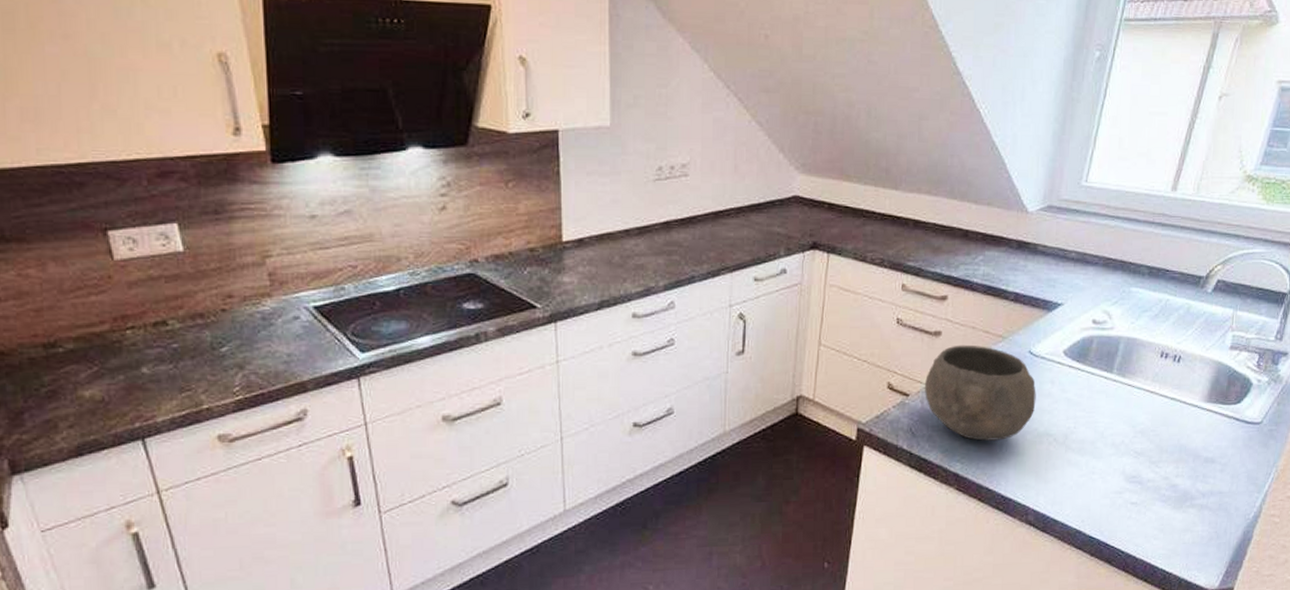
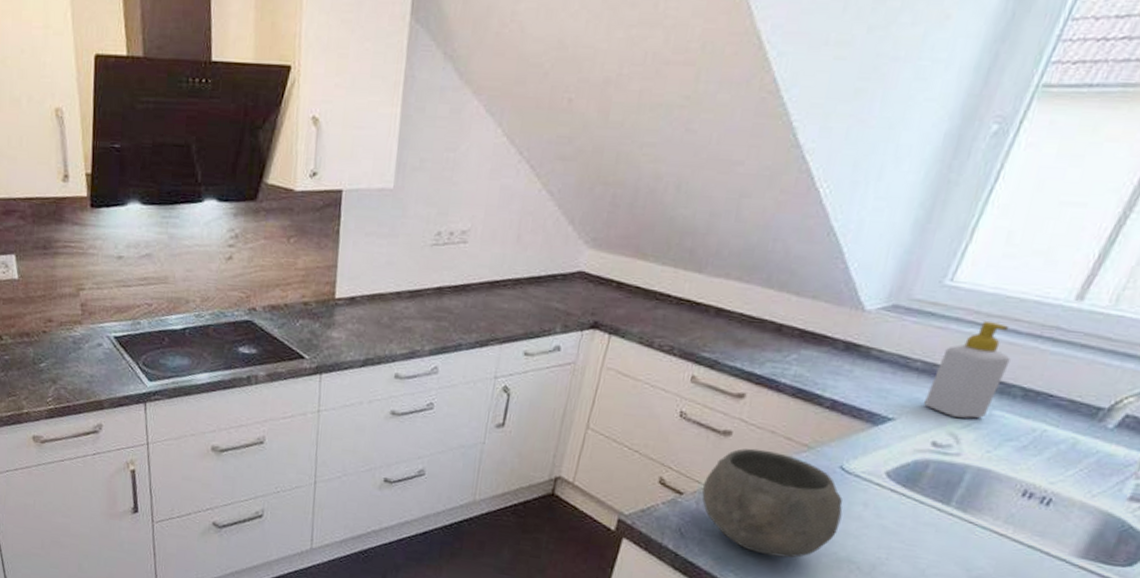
soap bottle: none [1082,214,1136,296] -> present [924,321,1011,419]

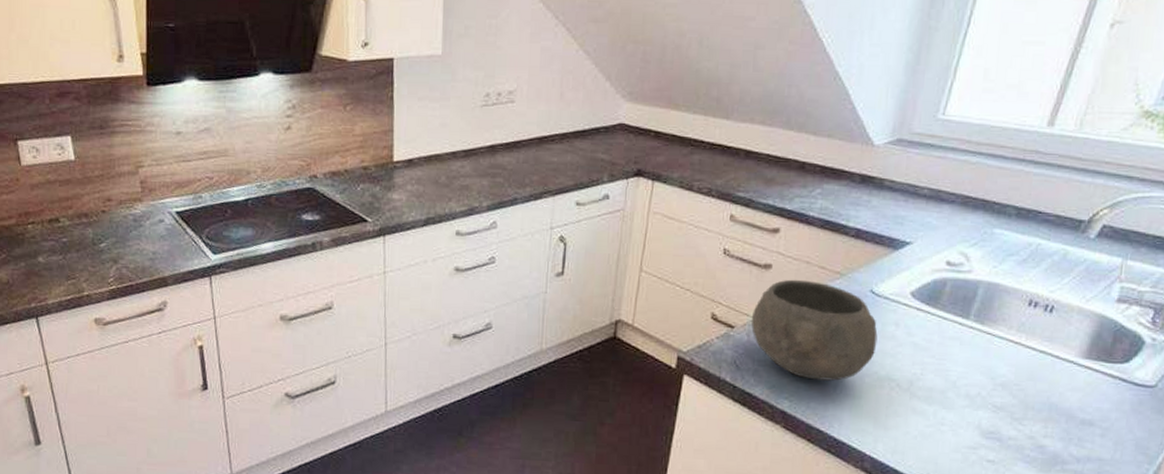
soap bottle: present [924,321,1011,419] -> none [935,150,1002,238]

